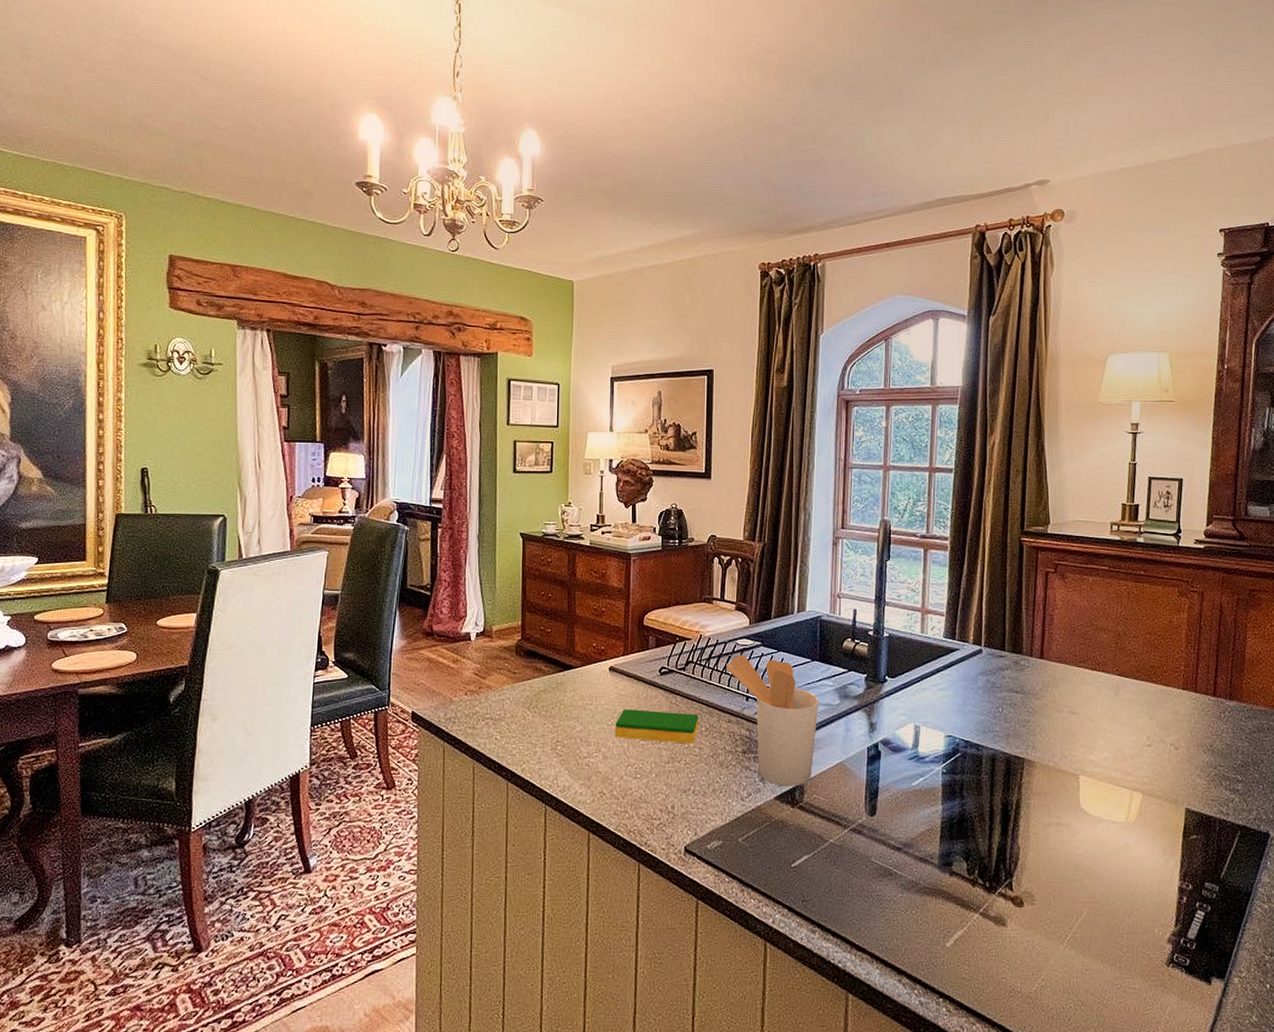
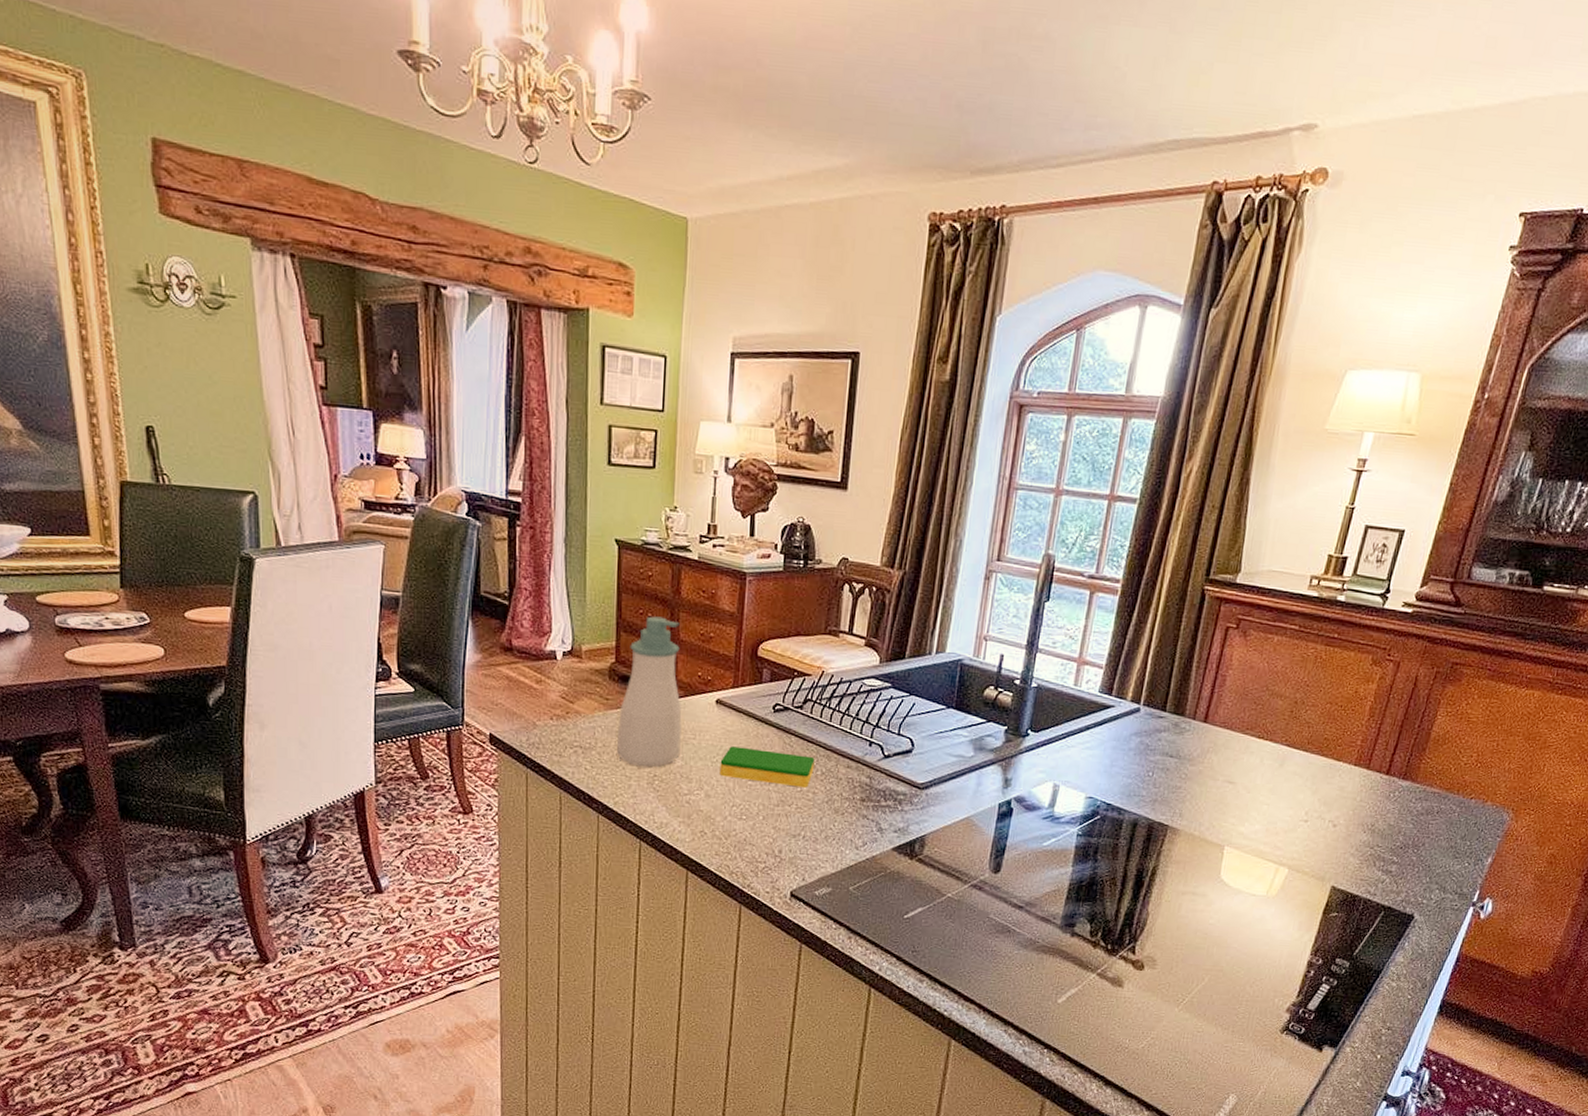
soap bottle: none [524,596,580,734] -> present [617,616,682,767]
utensil holder: present [726,655,819,787] -> none [849,696,951,839]

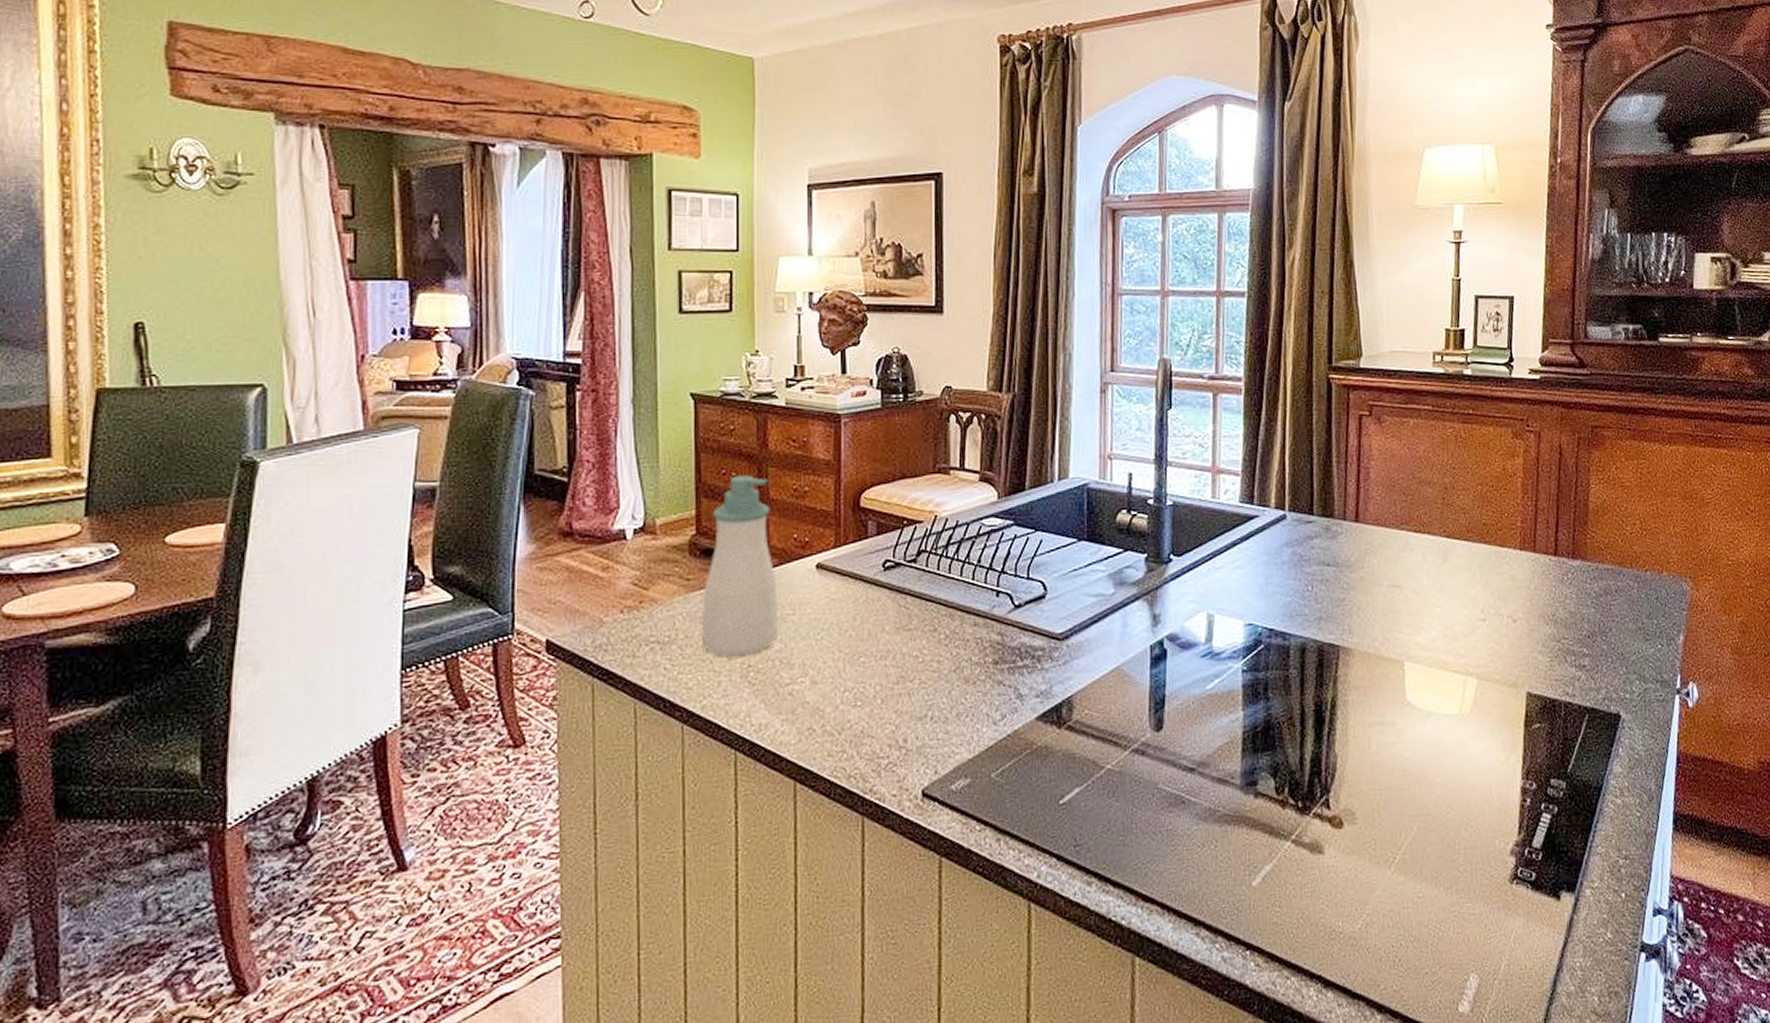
dish sponge: present [719,746,815,788] -> none [826,616,936,657]

